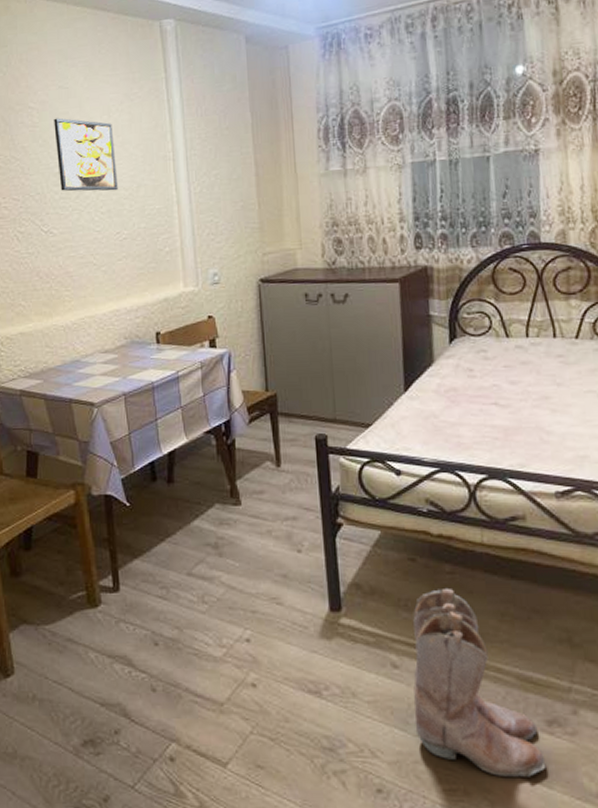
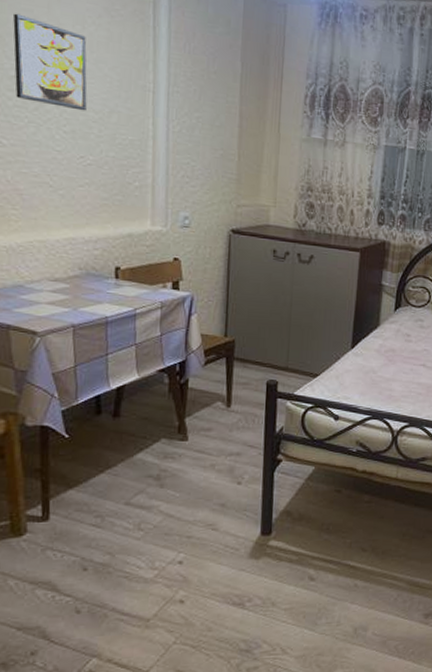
boots: present [413,587,546,777] -> none [322,514,419,659]

